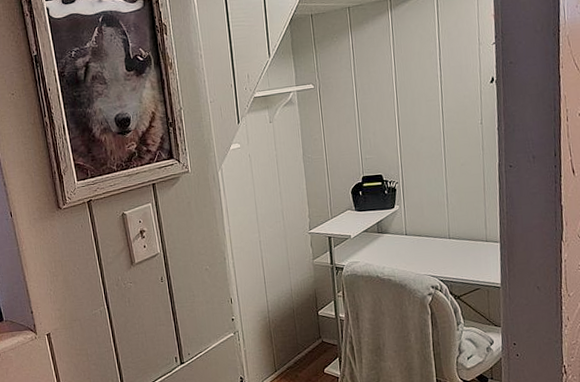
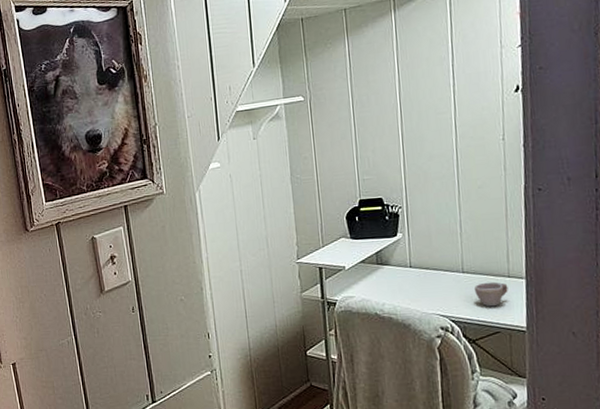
cup: none [458,245,486,268] -> present [473,281,508,307]

